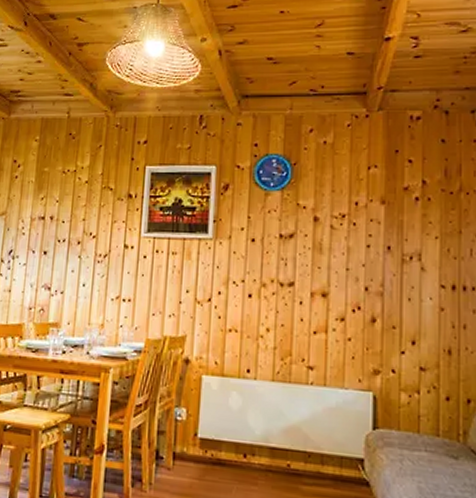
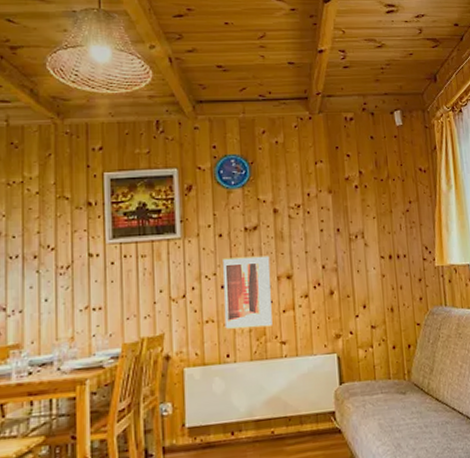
wall art: none [248,265,305,347] -> present [223,255,273,329]

